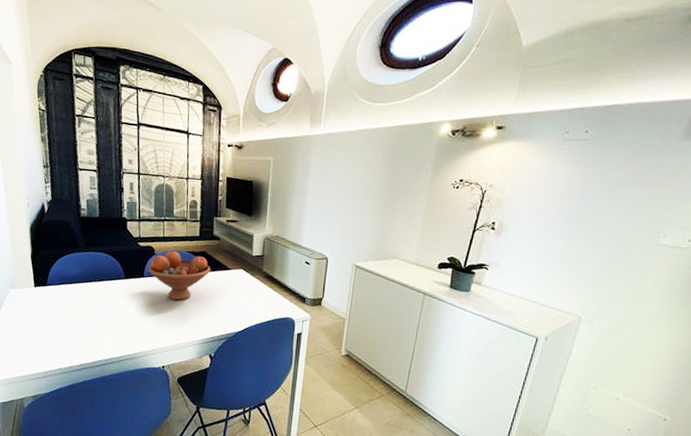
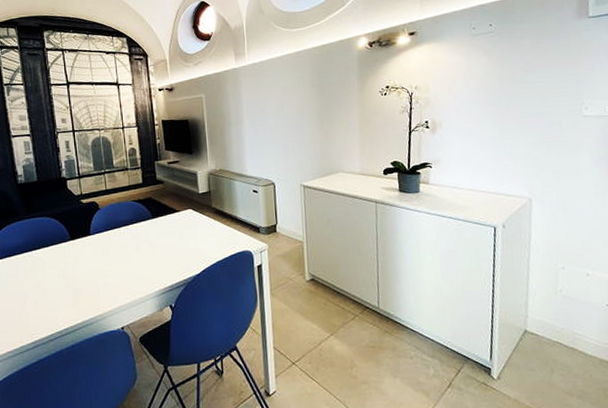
fruit bowl: present [148,251,211,301] -> none [94,202,159,254]

